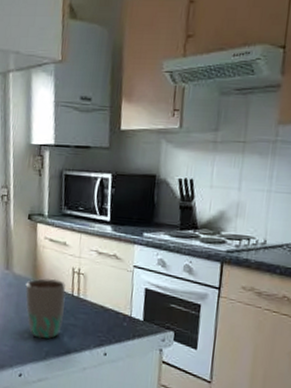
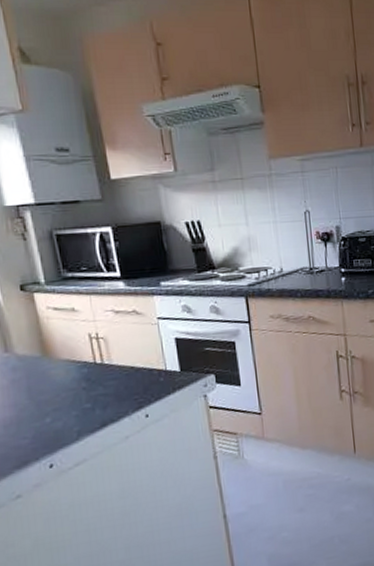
mug: present [25,278,66,339] -> none [34,350,91,420]

